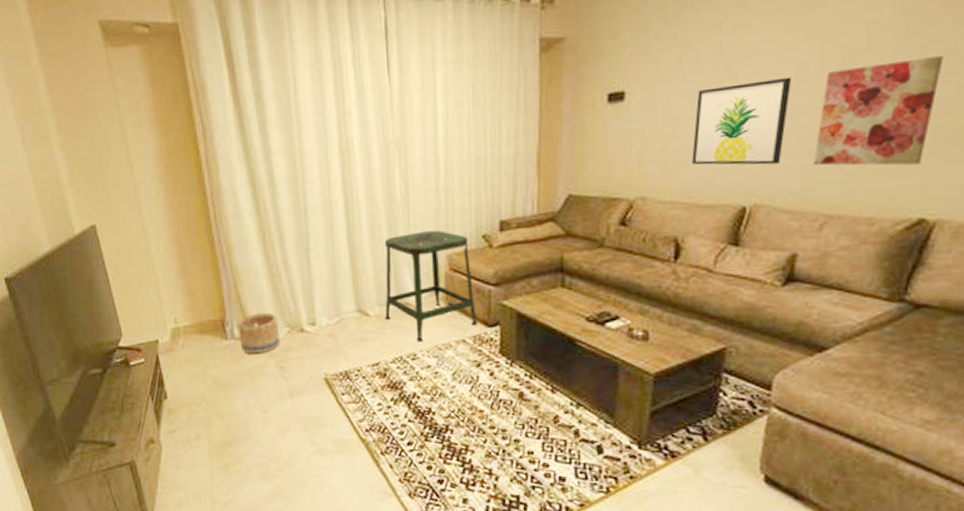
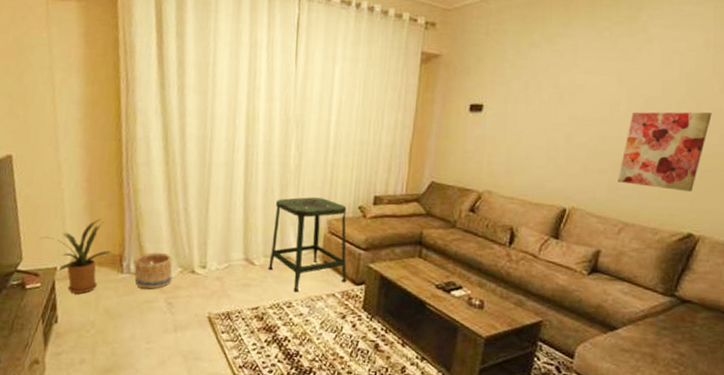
house plant: none [136,282,215,367] -> present [39,218,114,294]
wall art: present [692,77,792,165] -> none [529,111,607,178]

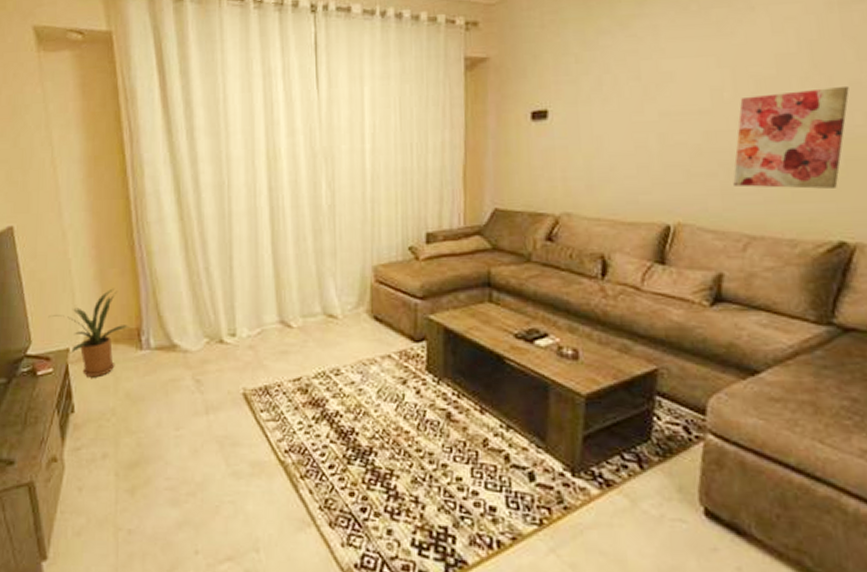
basket: present [133,252,173,289] -> none [153,321,198,366]
stool: present [267,197,347,292] -> none [307,241,404,356]

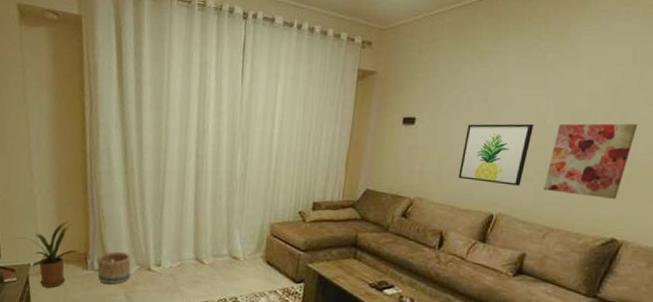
basket: none [153,321,198,366] -> present [97,251,131,284]
wall art: none [615,101,708,185] -> present [458,123,534,186]

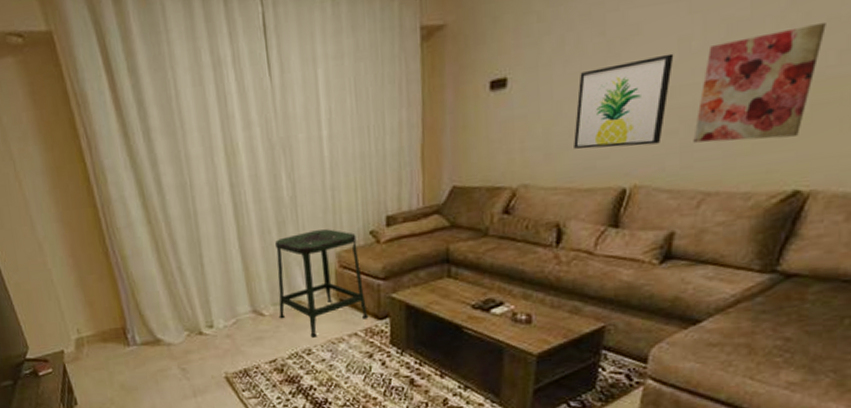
house plant: present [15,221,80,288] -> none [39,293,116,374]
basket: present [97,251,131,284] -> none [137,318,181,359]
stool: none [215,203,288,289] -> present [274,229,369,338]

